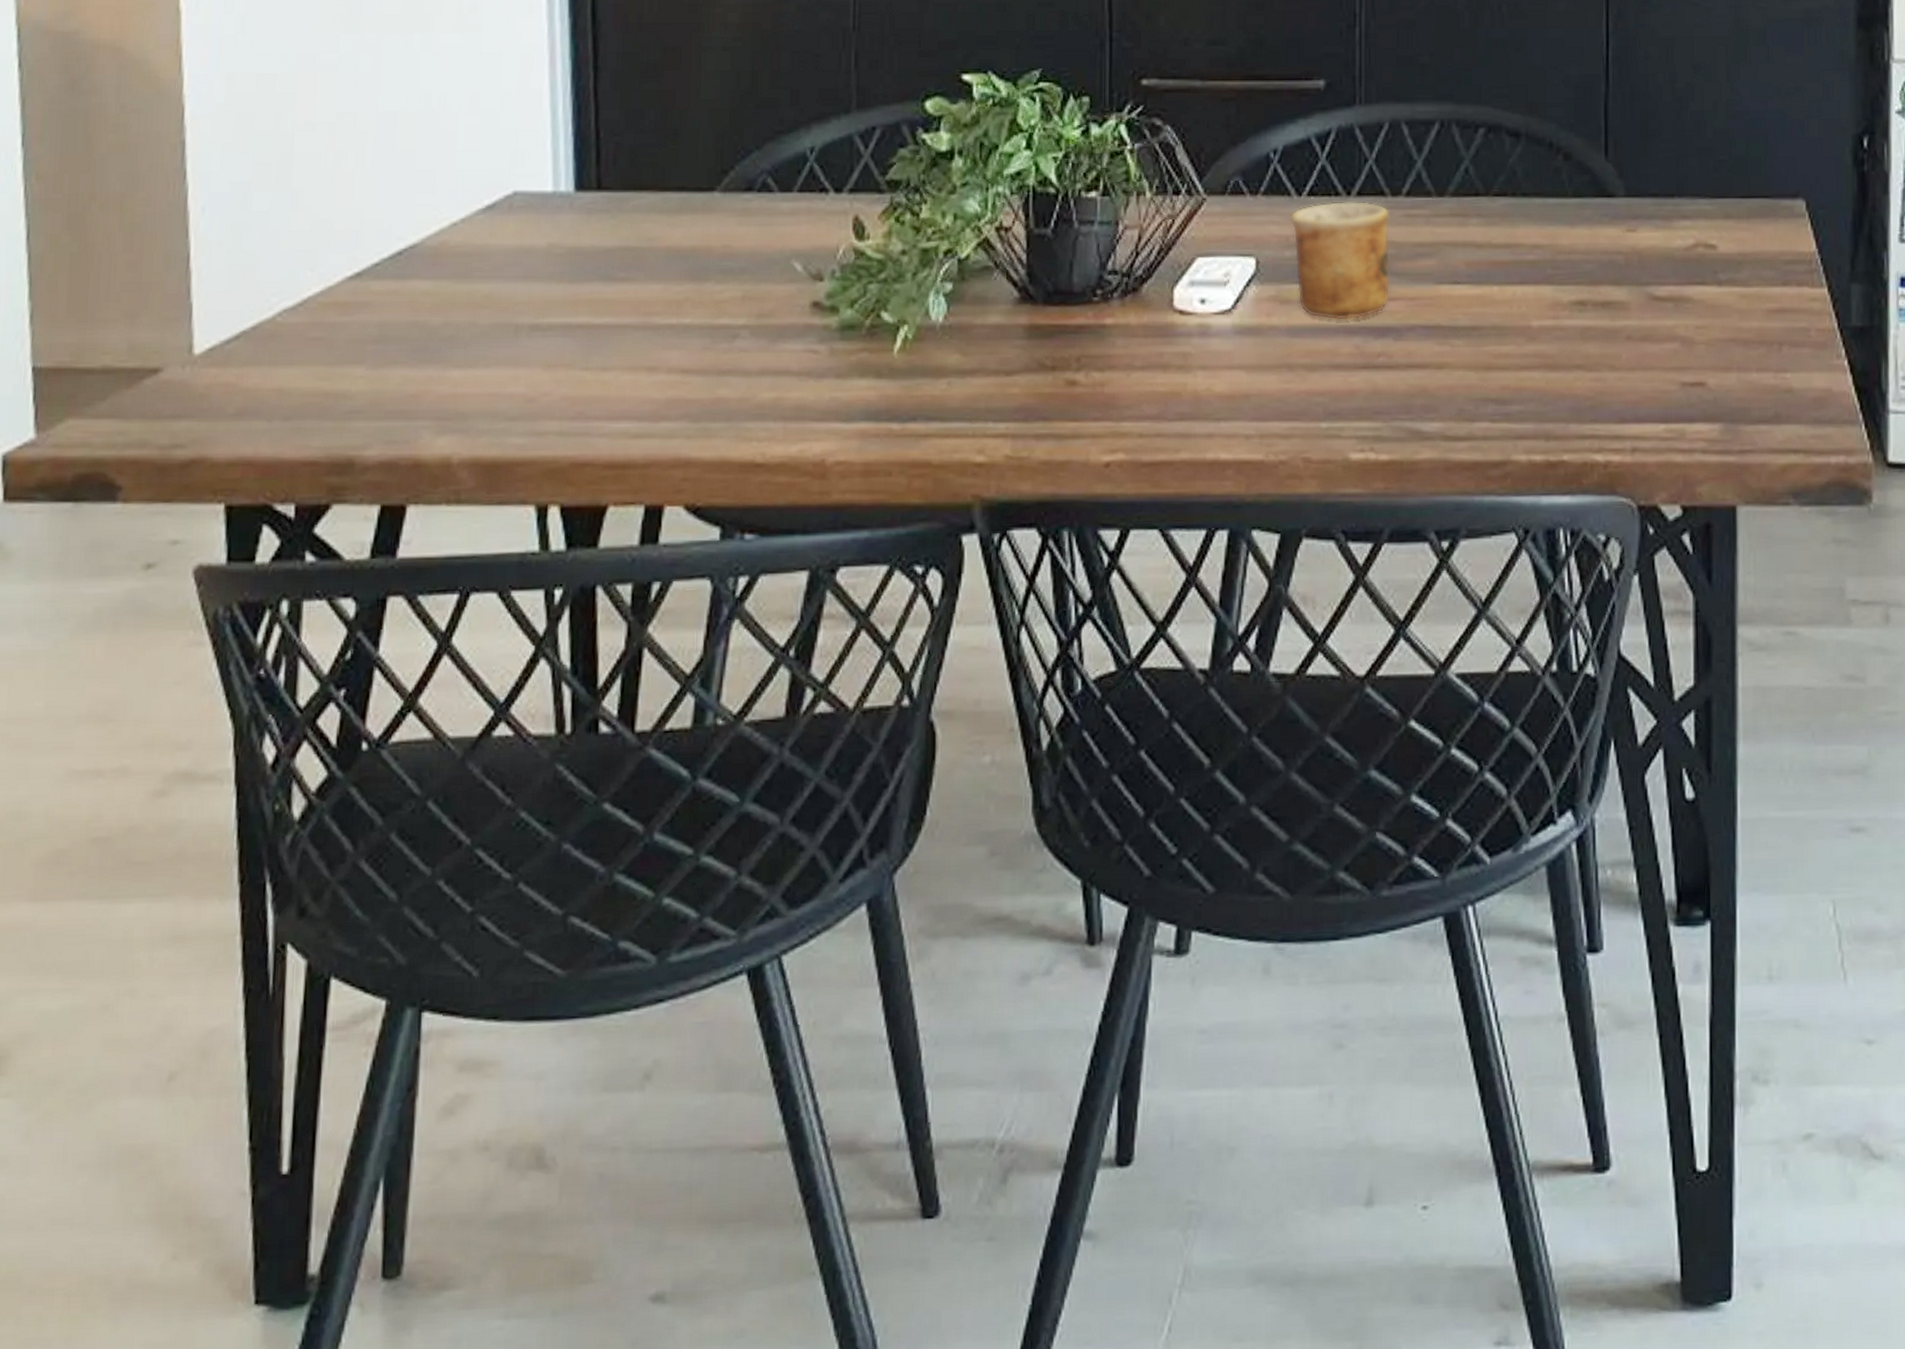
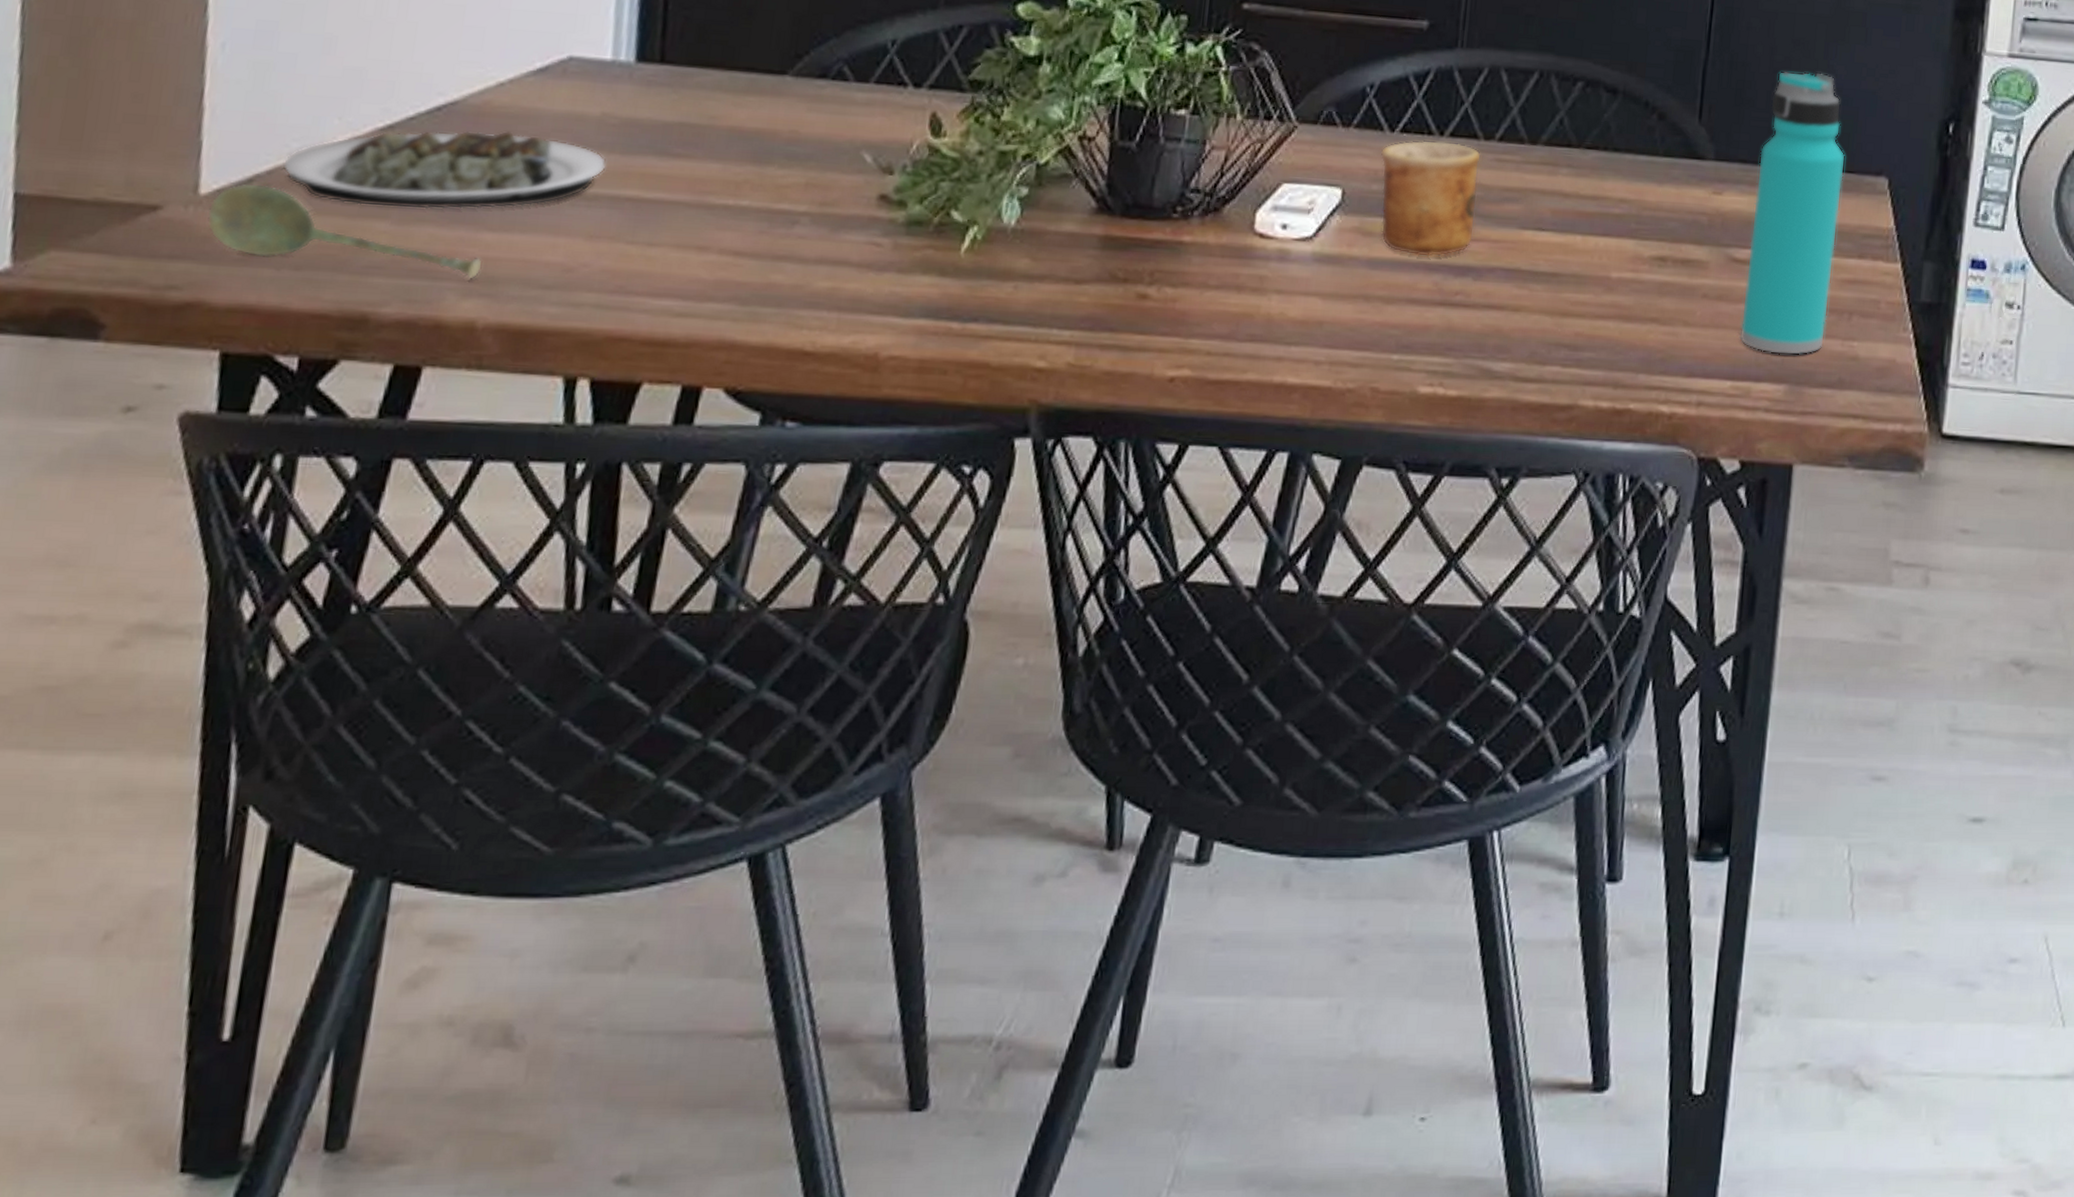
soupspoon: none [202,339,452,417] -> present [206,182,483,279]
plate: none [265,269,557,353] -> present [282,130,607,210]
water bottle: none [1668,96,1760,393] -> present [1739,71,1846,356]

